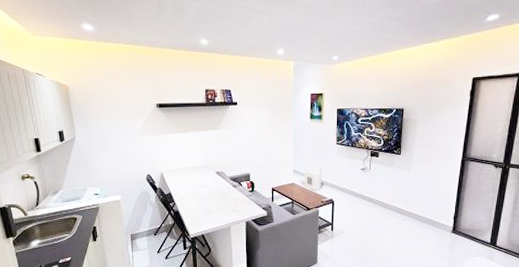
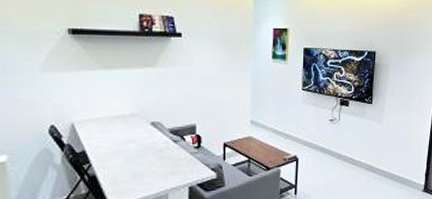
air purifier: present [304,168,323,191] -> none [264,118,286,147]

